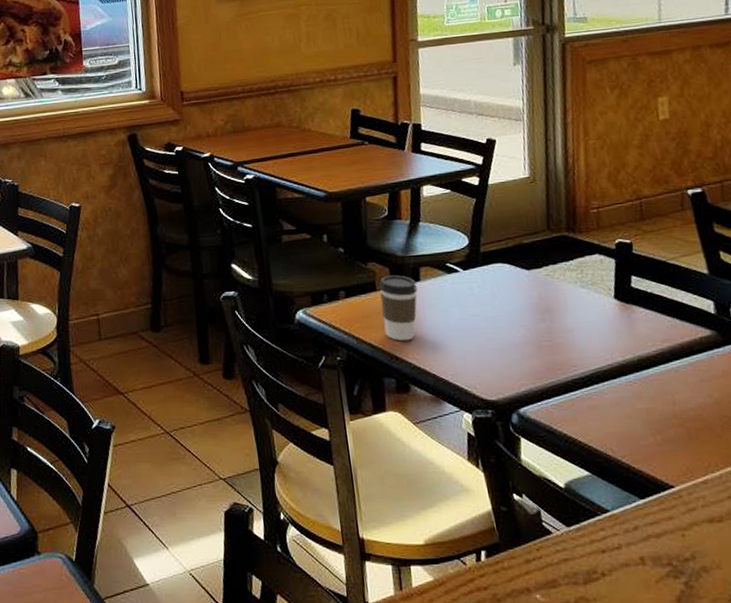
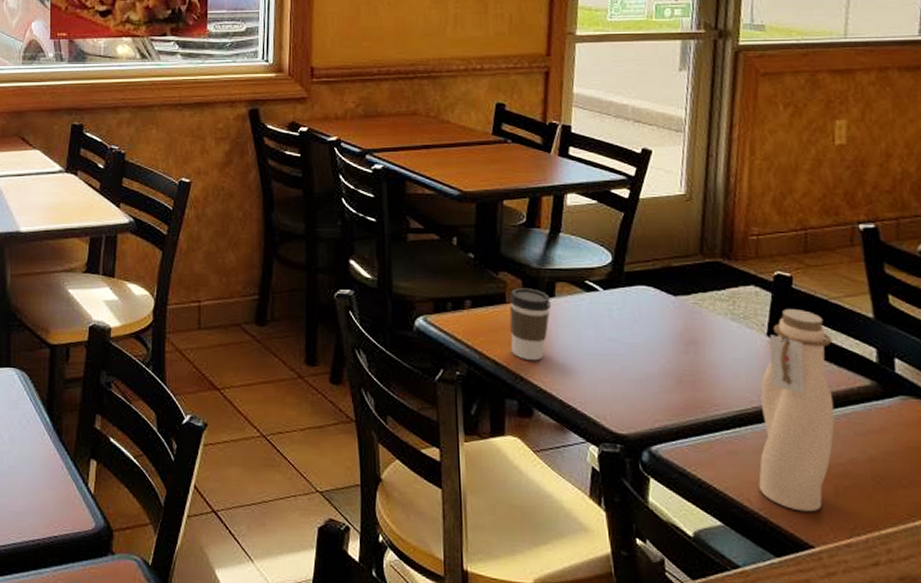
water bottle: none [613,271,683,456] -> present [759,308,835,512]

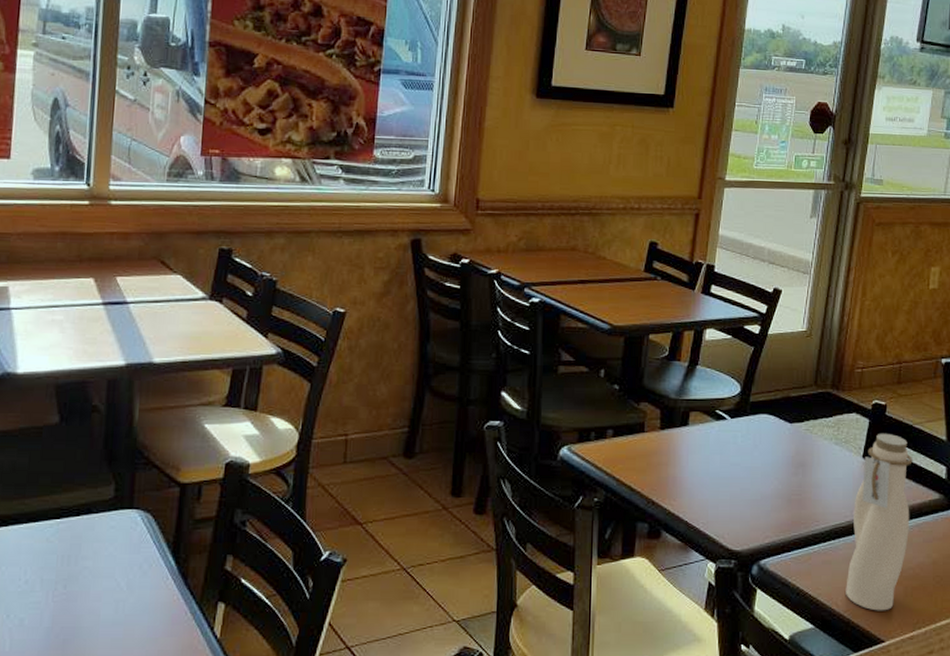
coffee cup: present [509,288,552,361] -> none [646,418,685,486]

